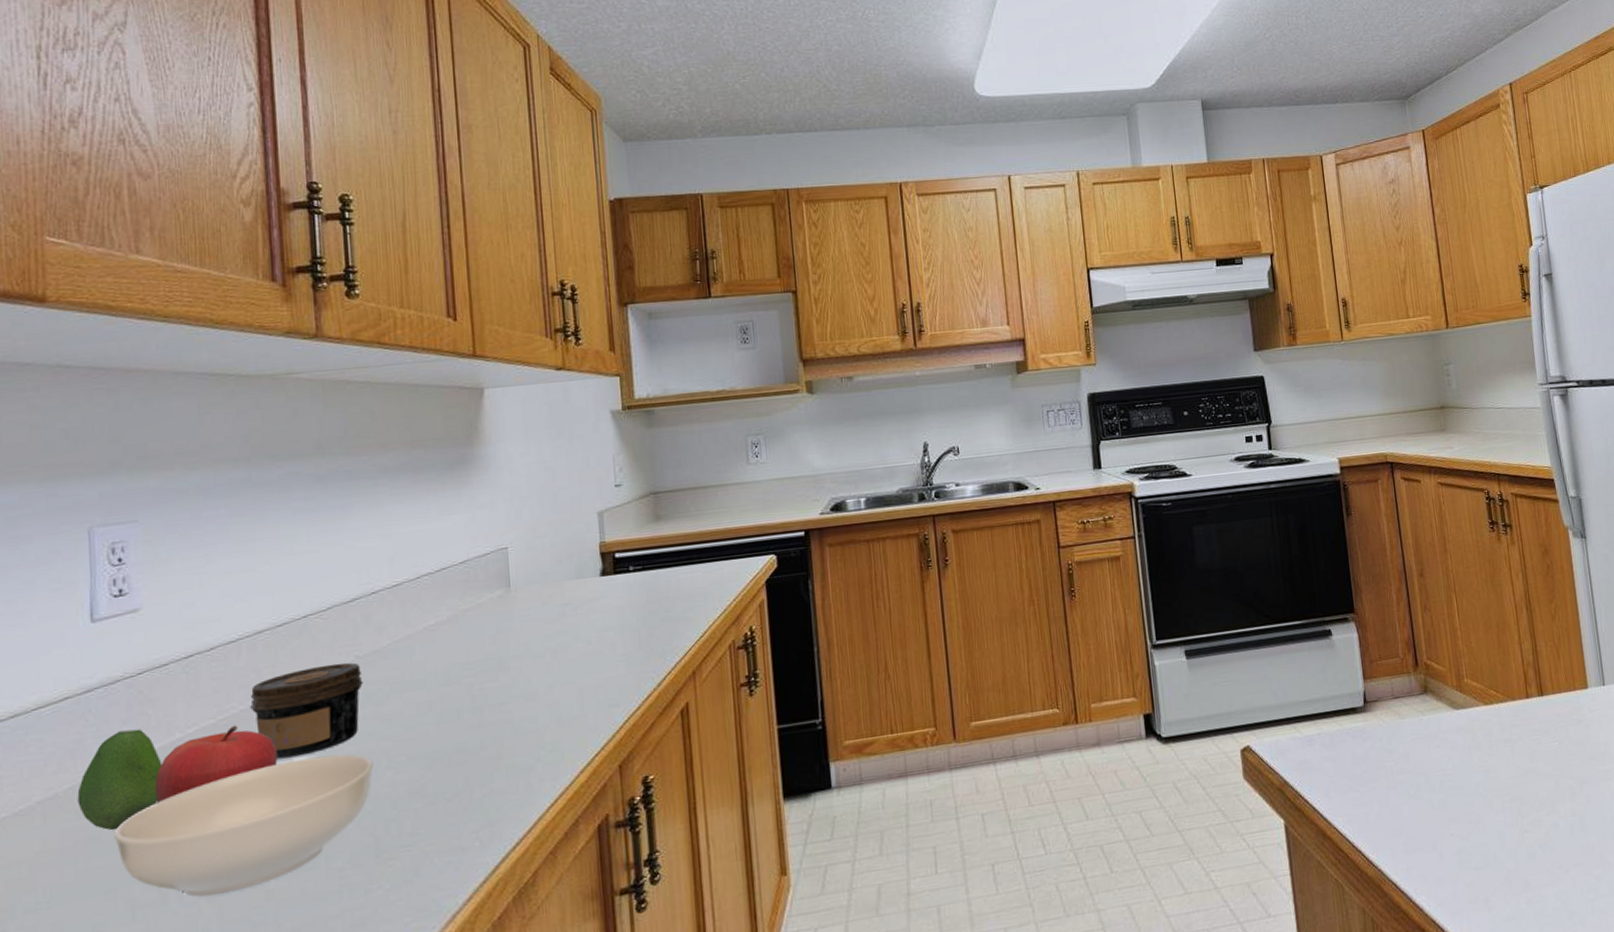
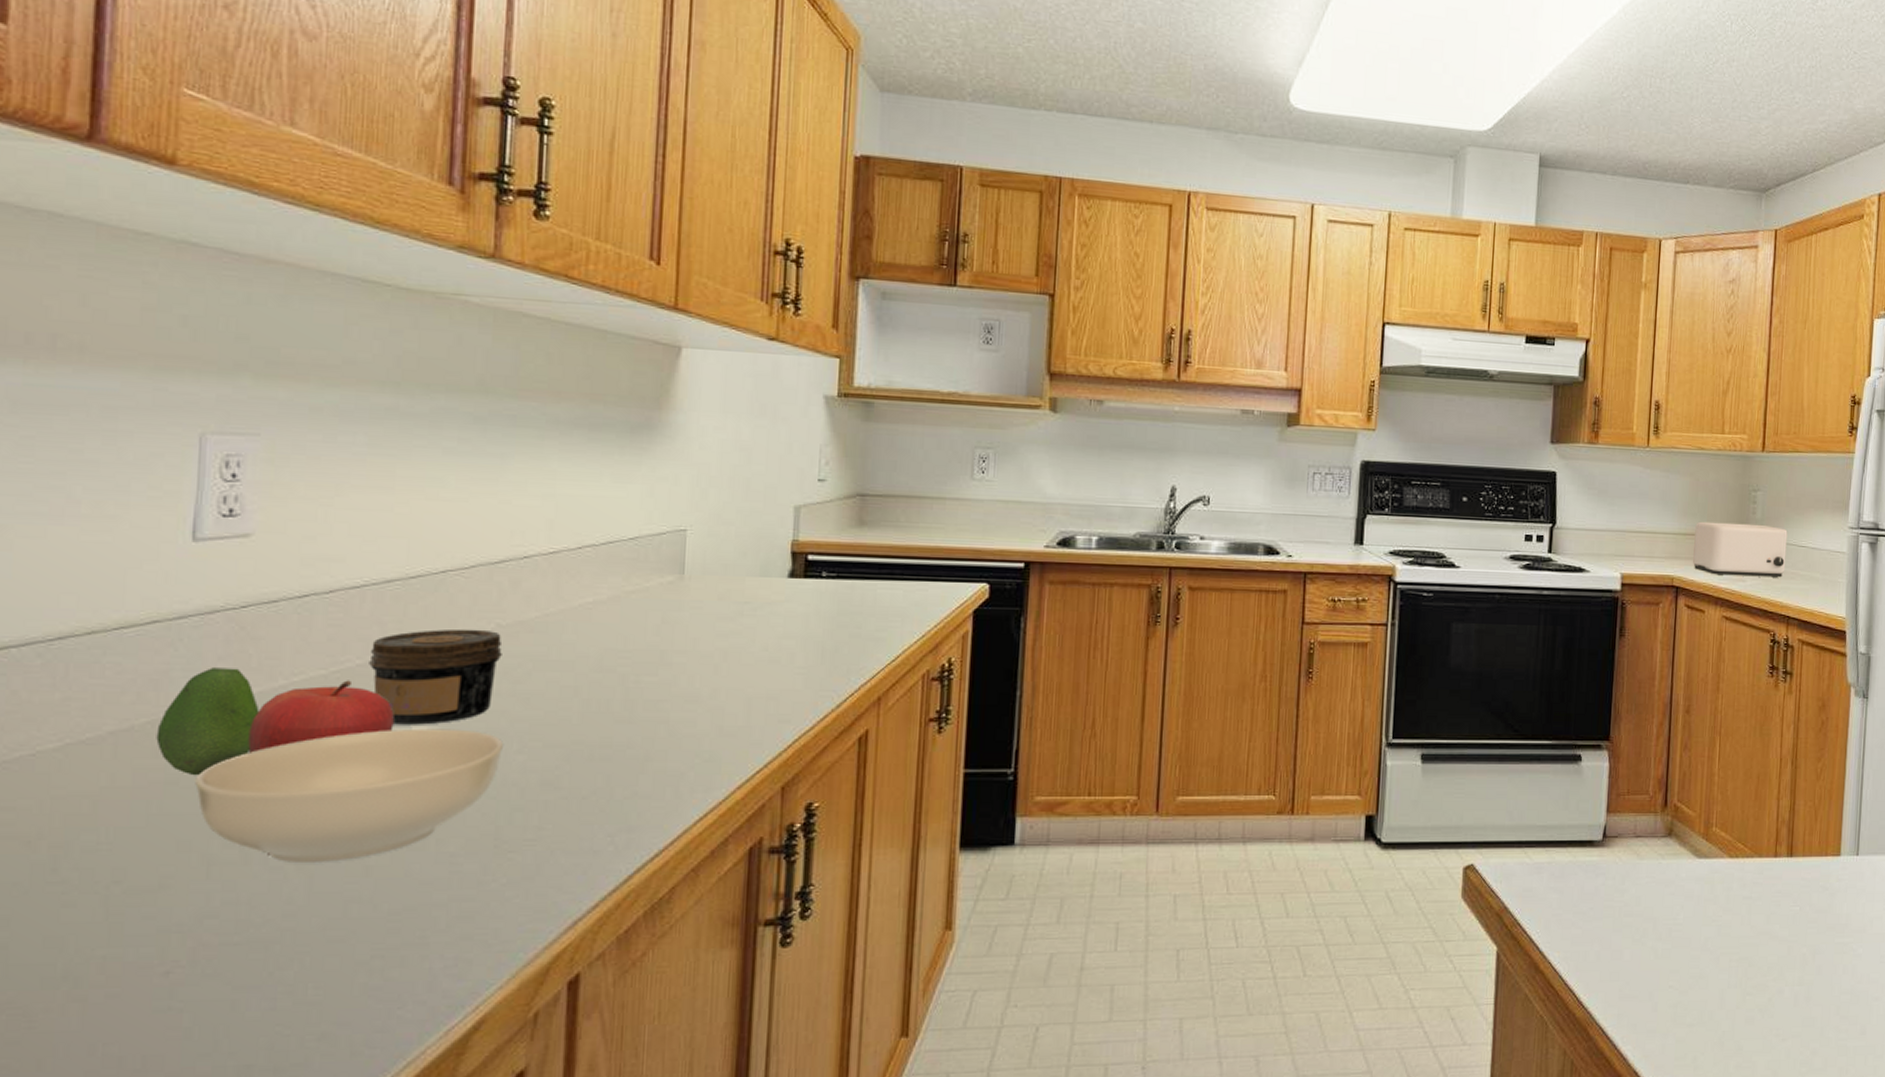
toaster: none [1398,393,1488,447] -> present [1692,521,1788,578]

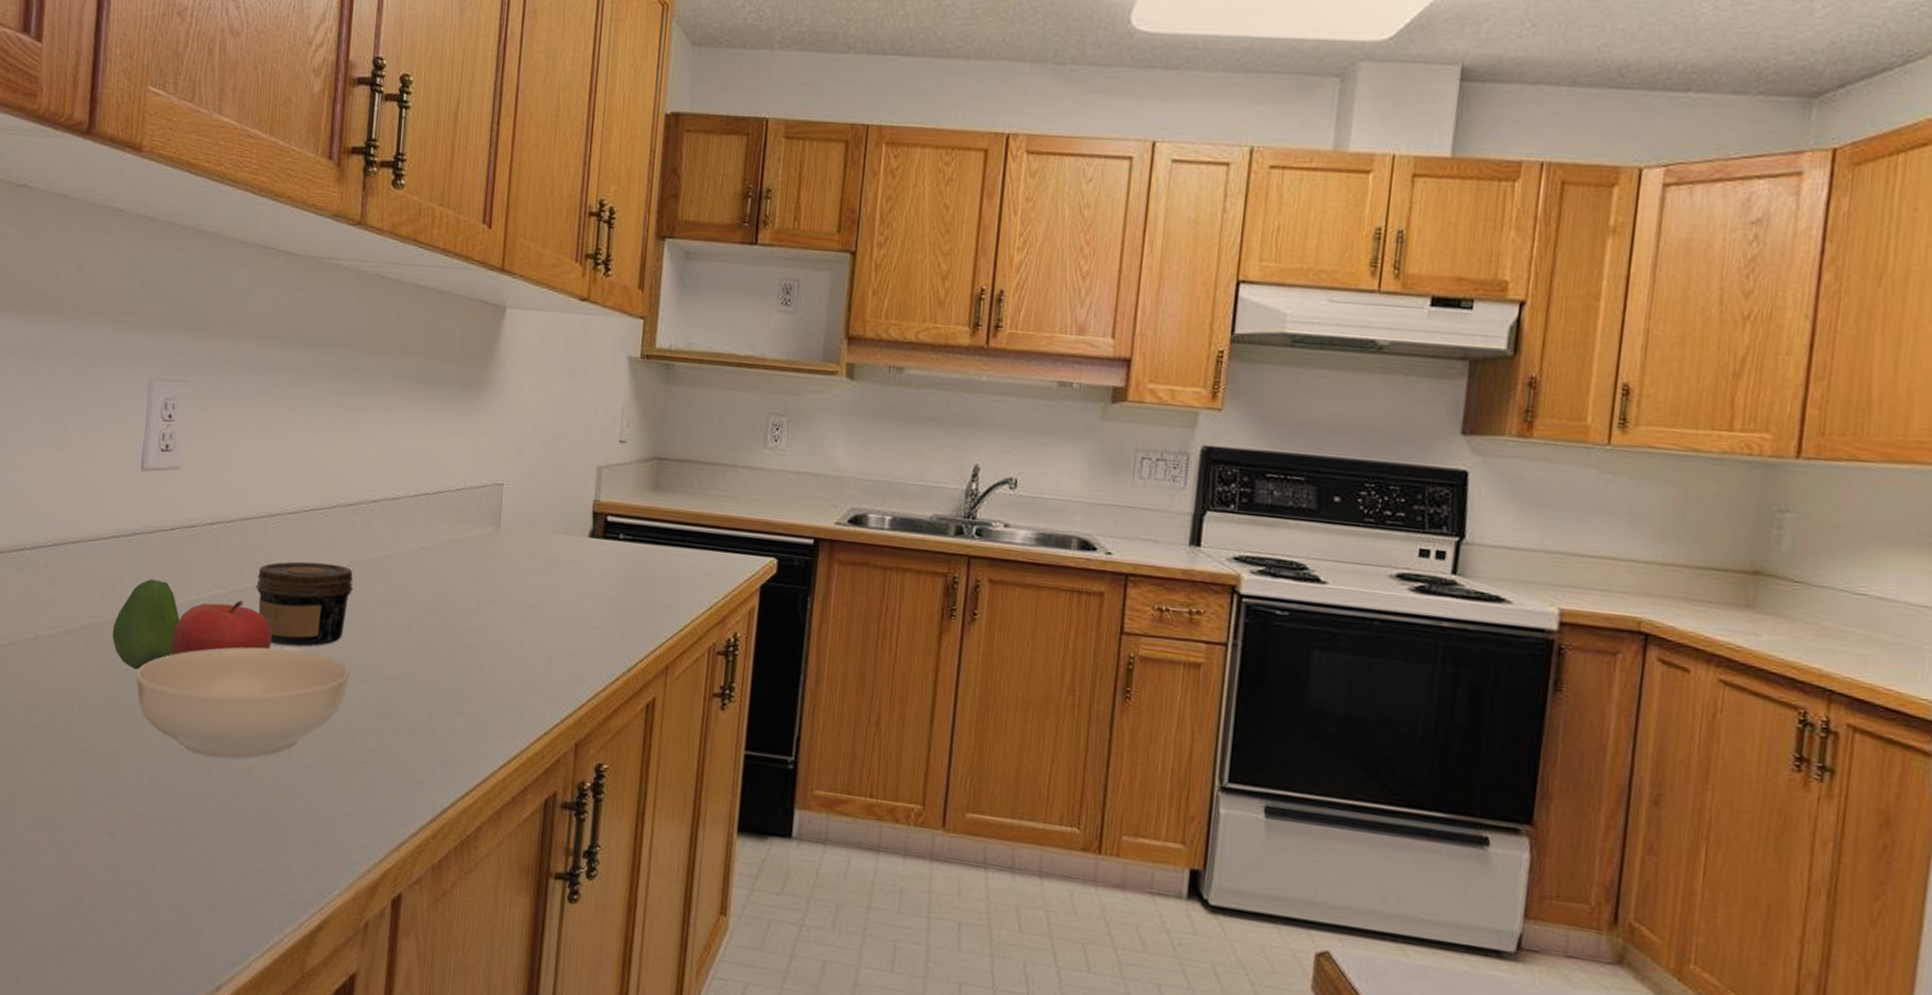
toaster: present [1692,521,1788,578] -> none [1672,548,1835,635]

